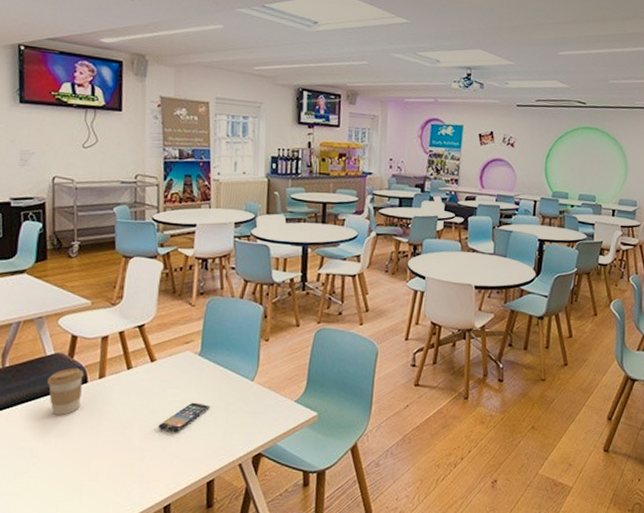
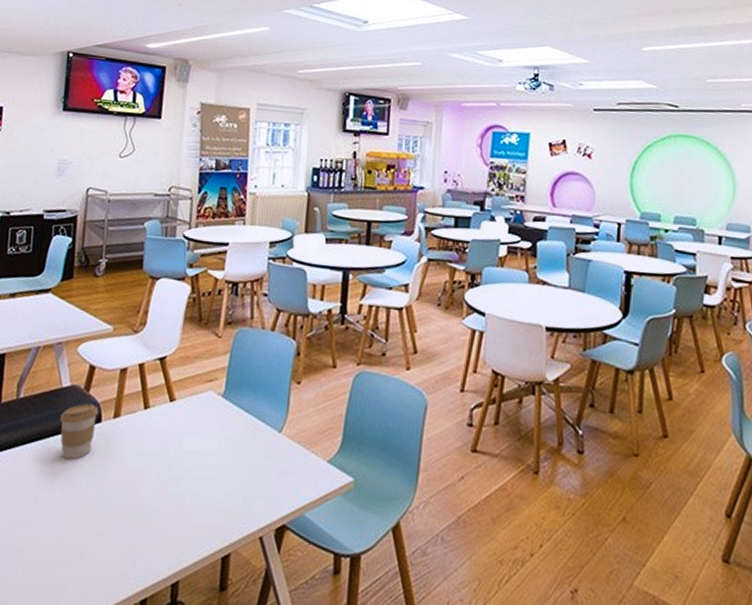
smartphone: present [158,402,210,432] -> none [171,454,230,490]

